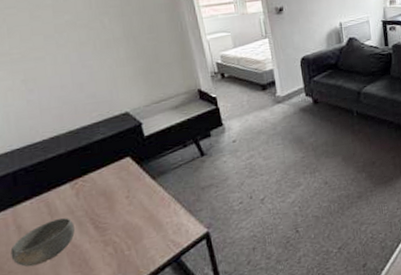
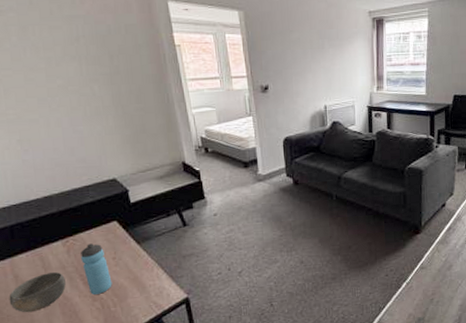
water bottle: none [91,183,126,240] -> present [81,243,112,295]

